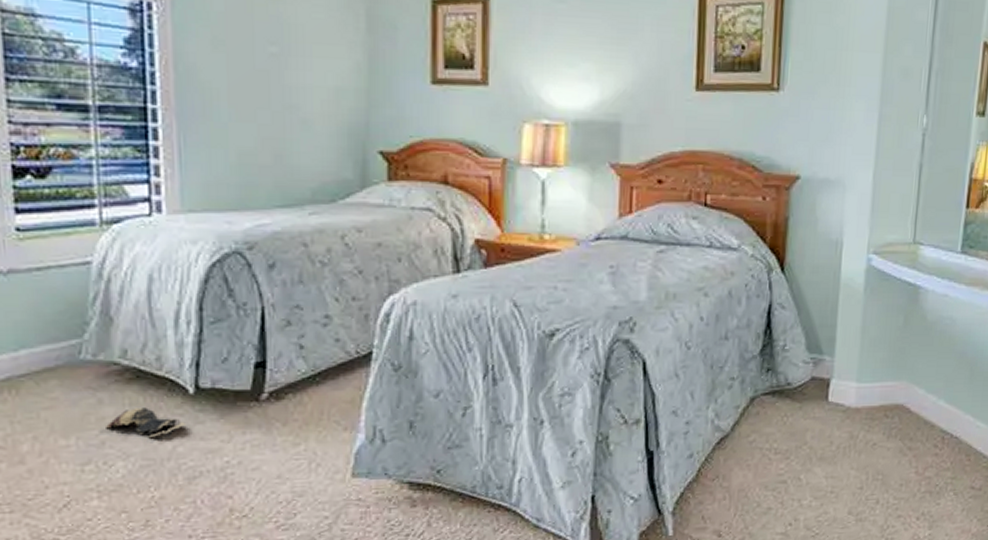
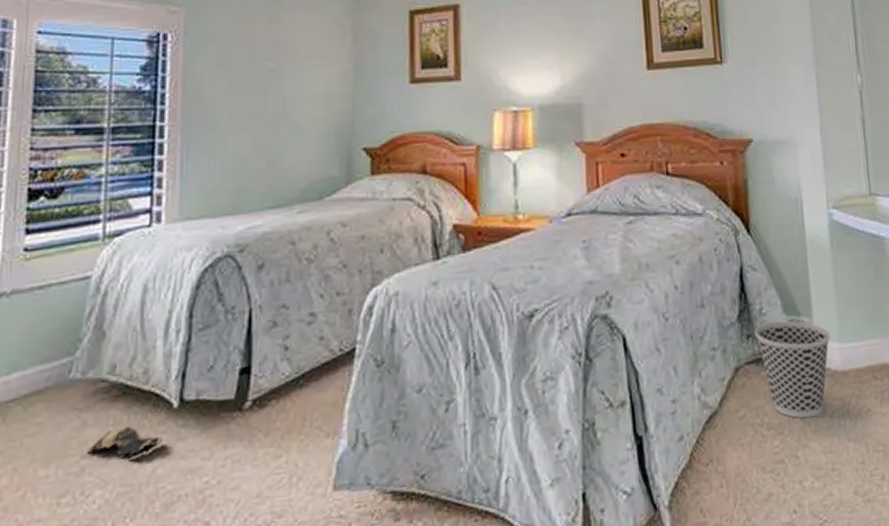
wastebasket: none [775,358,850,447] -> present [755,320,831,419]

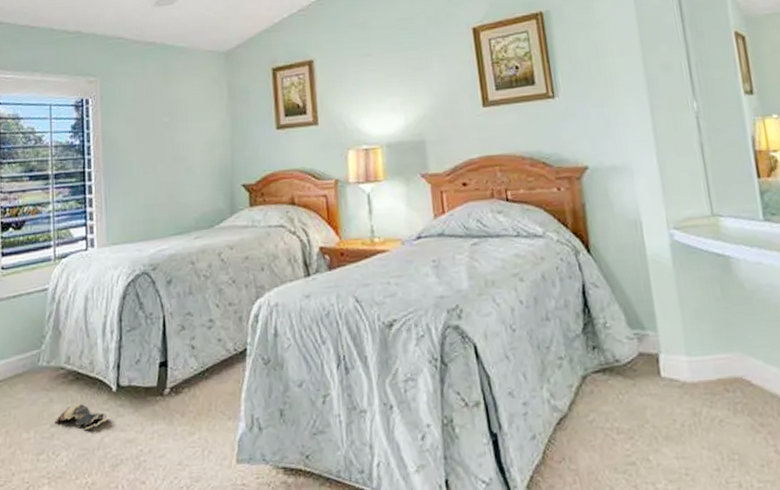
wastebasket: present [755,320,831,419] -> none [600,334,678,426]

